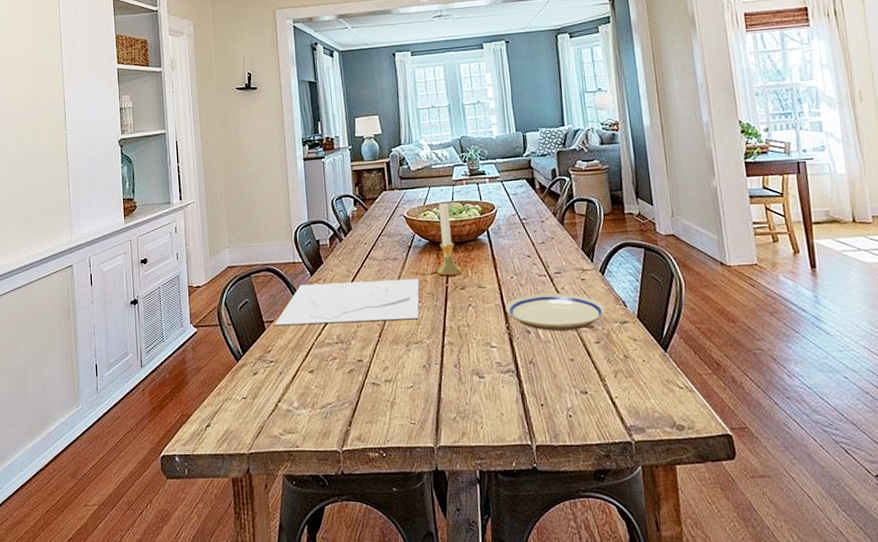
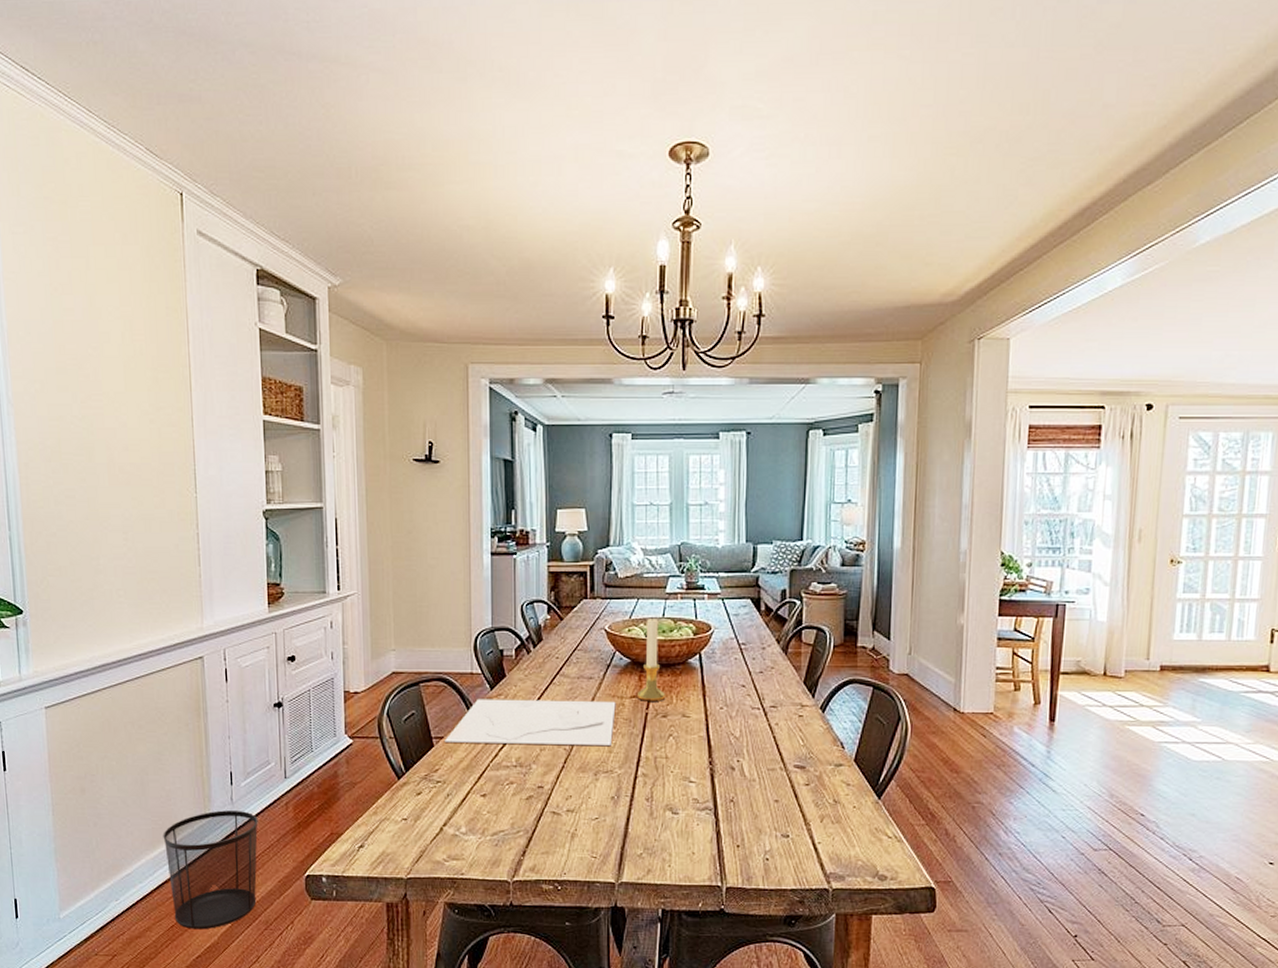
waste bin: none [40,399,120,513] -> present [163,810,258,930]
plate: present [505,293,606,332] -> none [710,728,822,771]

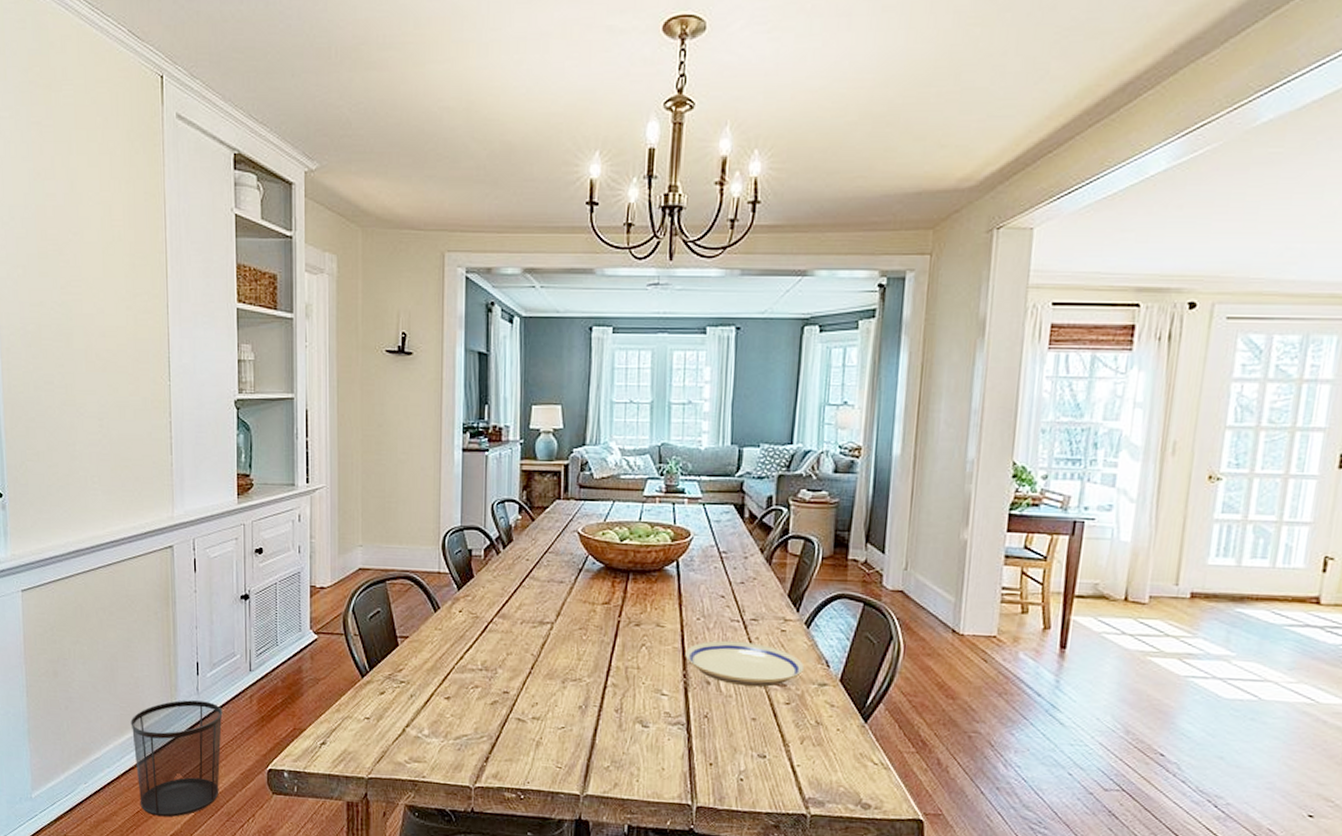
napkin: present [444,698,616,745] -> none [409,599,587,653]
candle holder: present [636,617,666,701] -> none [608,521,640,609]
plate: none [710,728,822,771] -> present [685,641,805,687]

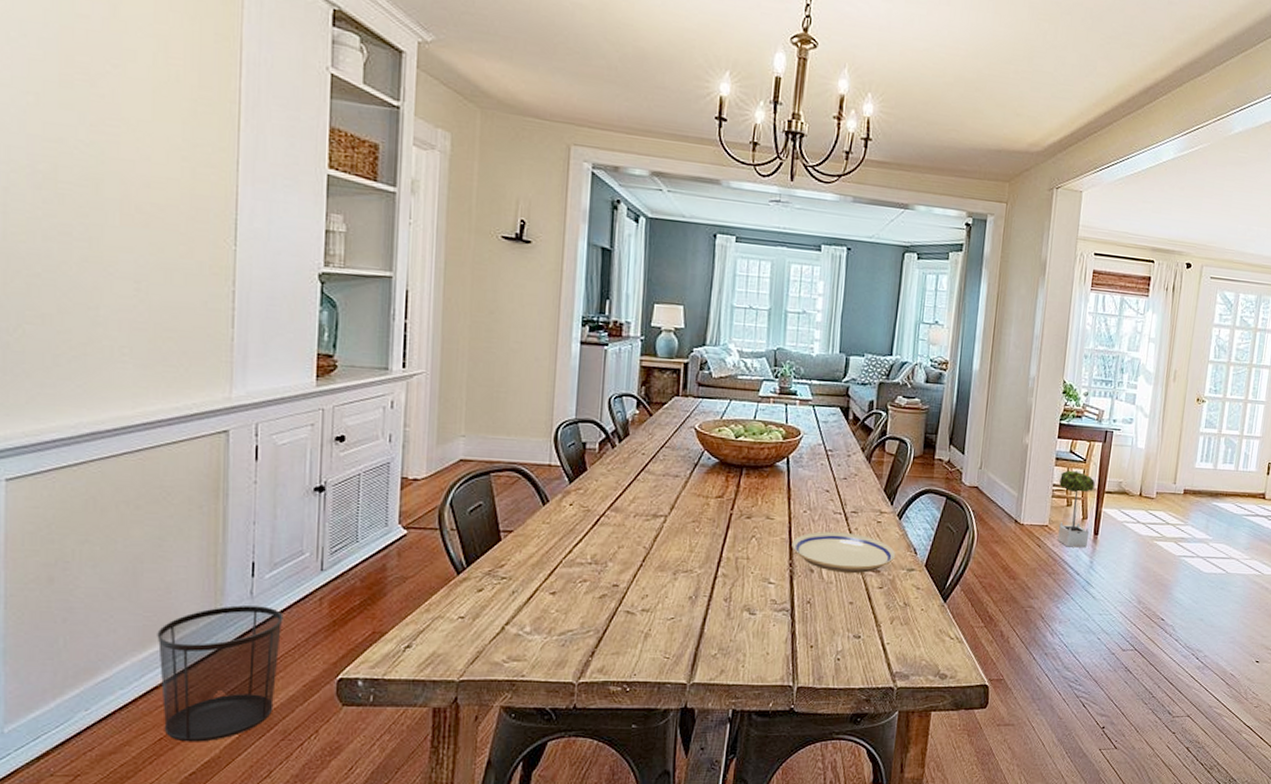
potted tree: none [1010,570,1060,664] -> present [1058,470,1095,548]

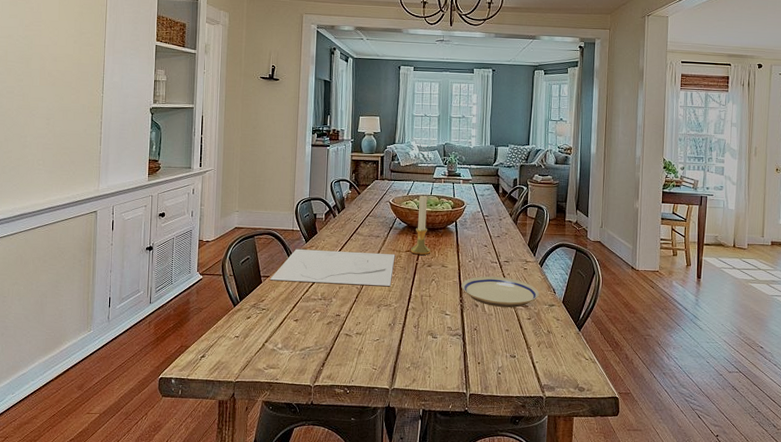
waste bin: present [157,605,284,742] -> none [53,326,127,418]
napkin: none [513,492,701,545] -> present [269,249,395,286]
candle holder: none [722,419,752,503] -> present [410,195,431,255]
potted tree: present [1058,470,1095,548] -> none [666,227,695,289]

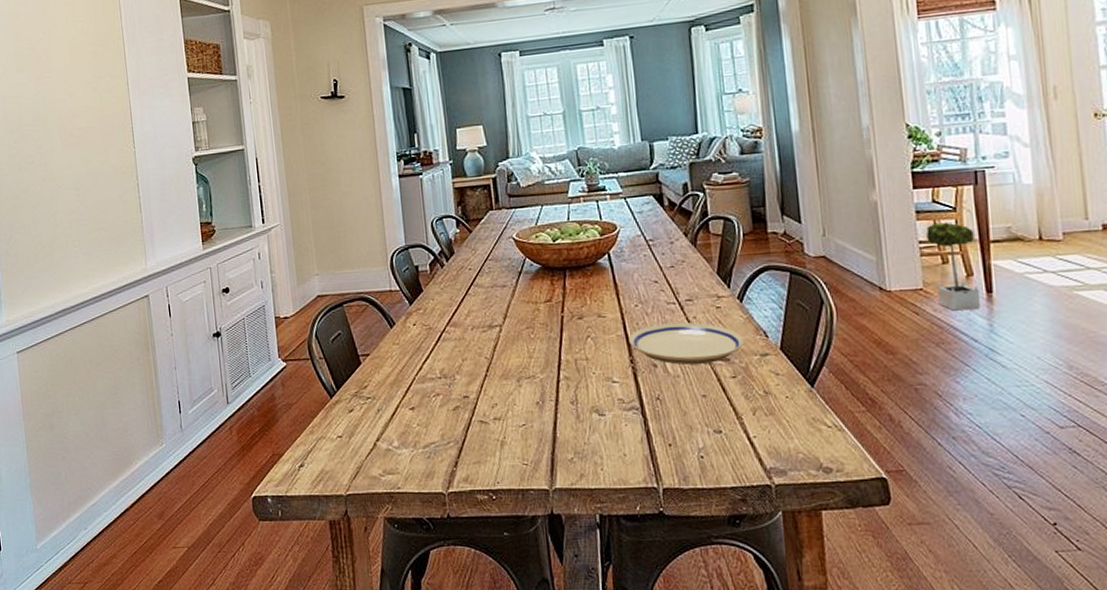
napkin: present [269,249,395,286] -> none [370,306,532,359]
candle holder: present [410,195,431,255] -> none [550,222,580,305]
potted tree: none [666,227,695,289] -> present [926,222,980,311]

